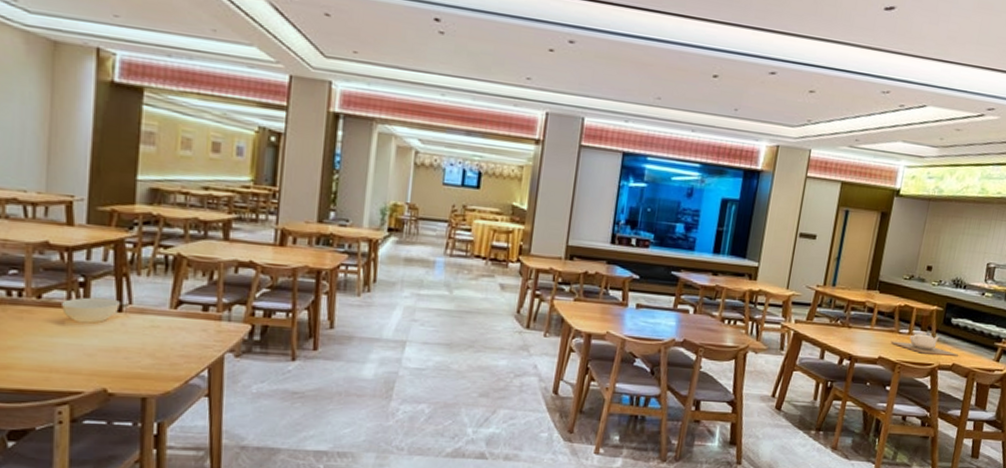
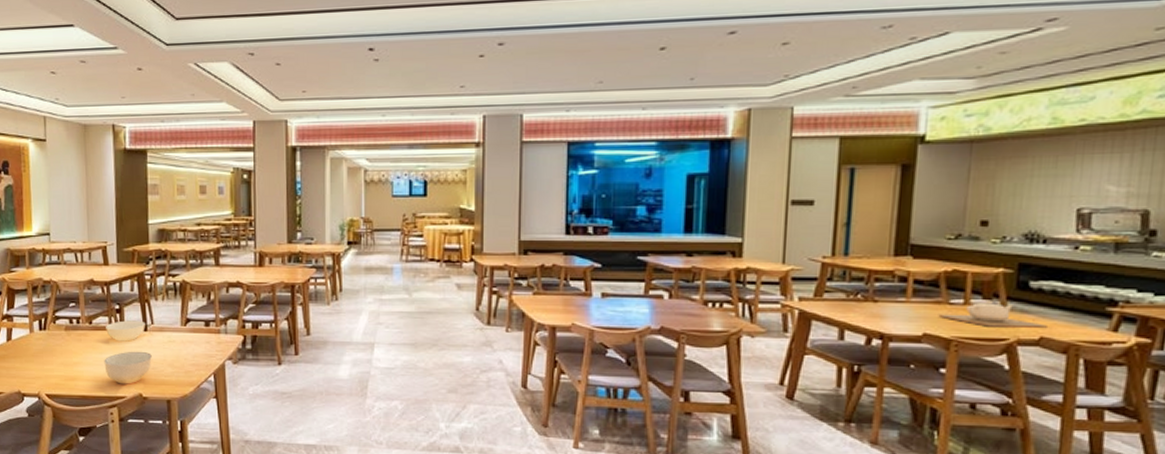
bowl: none [55,336,126,377] -> present [104,351,152,384]

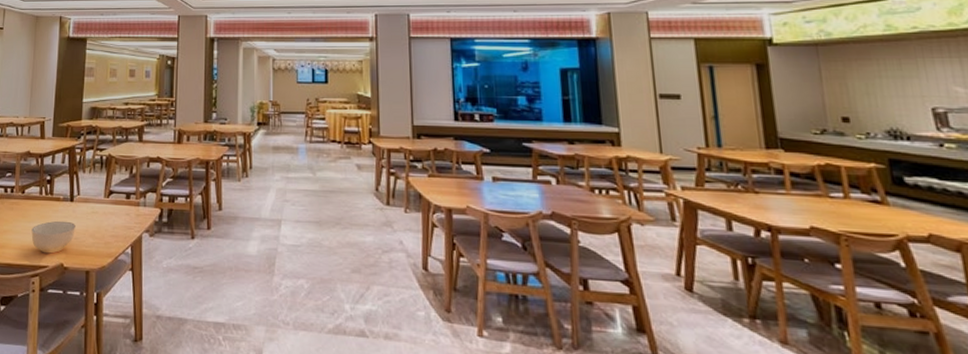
bowl: present [106,320,146,342] -> none [36,191,73,211]
teapot: present [938,300,1047,329] -> none [821,194,934,226]

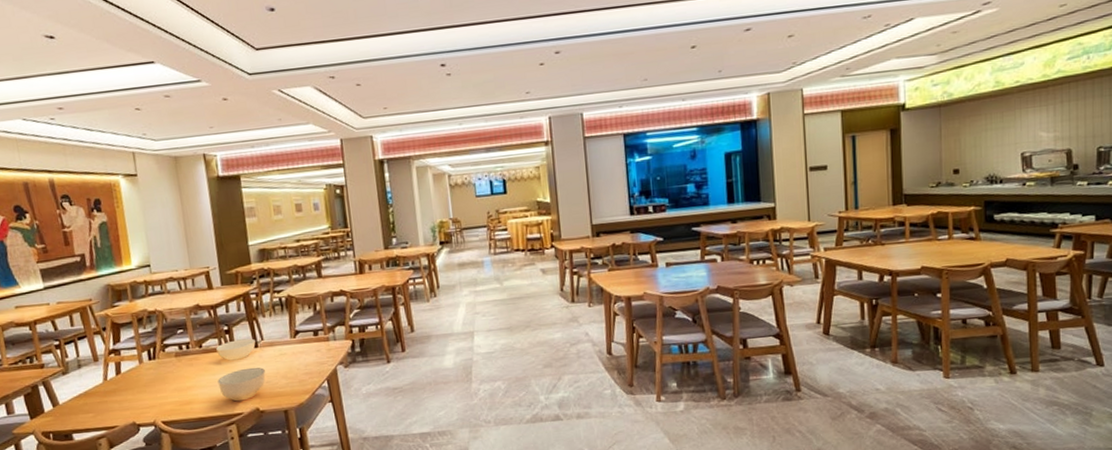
bowl: none [36,191,73,211] -> present [216,338,256,361]

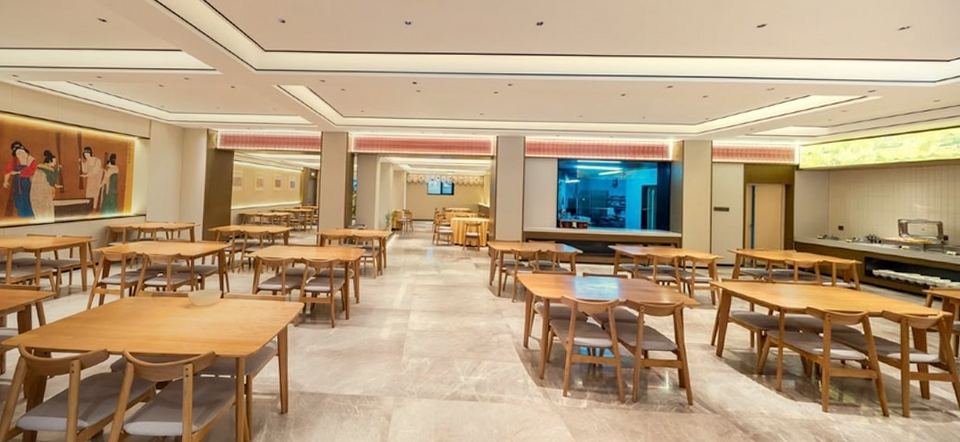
bowl: present [217,367,266,402] -> none [184,315,226,344]

